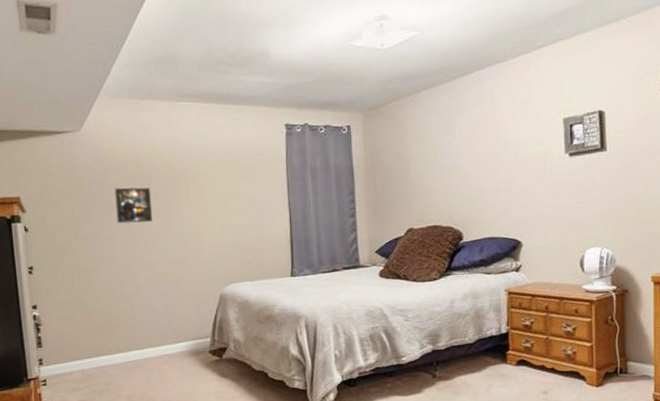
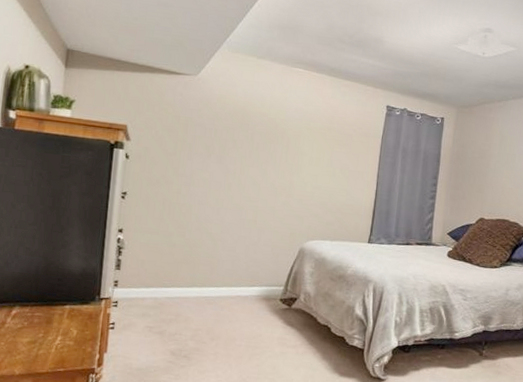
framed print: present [114,187,153,224] -> none [216,134,253,170]

